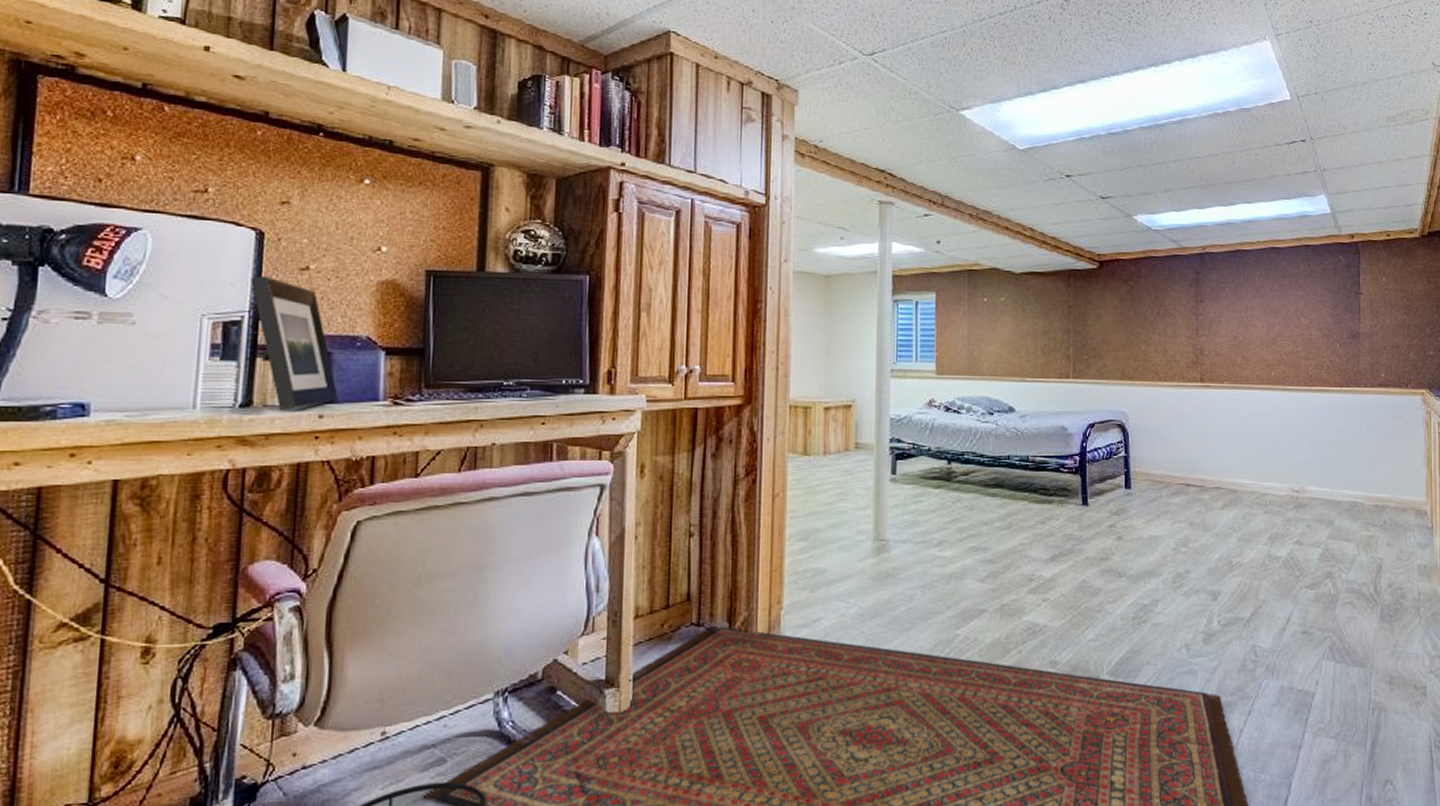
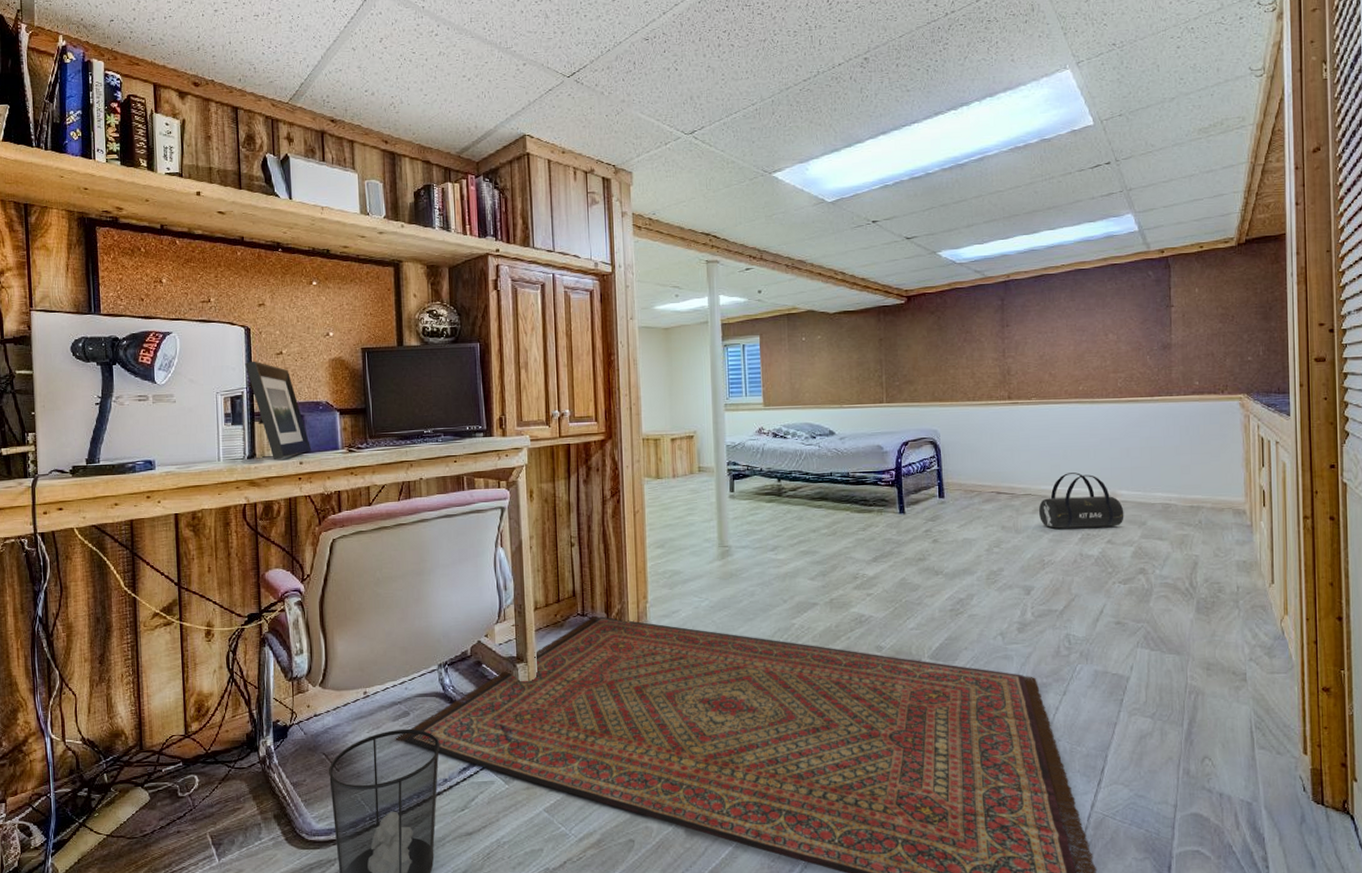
duffel bag: none [1227,465,1313,526] -> present [1038,472,1124,529]

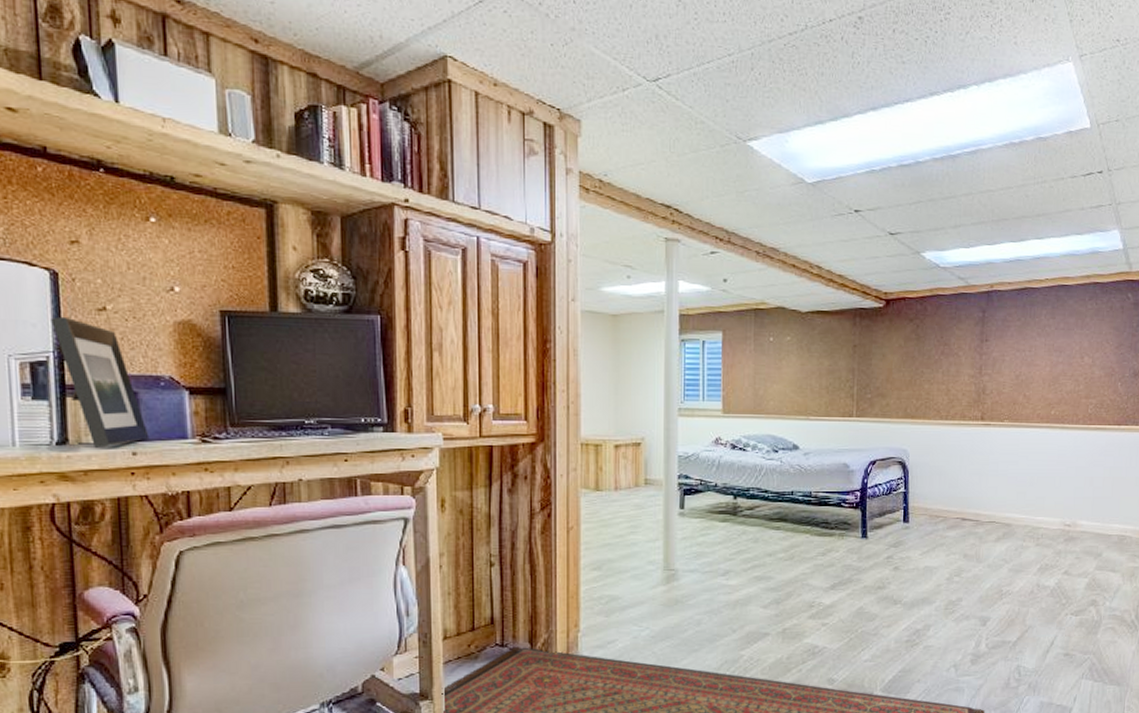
duffel bag: present [1038,472,1124,529] -> none [1001,501,1083,558]

